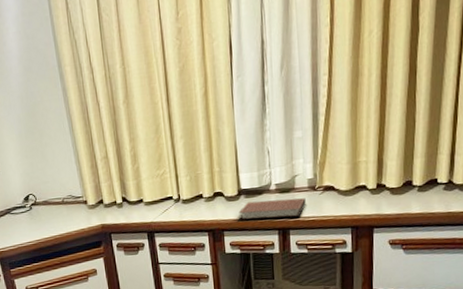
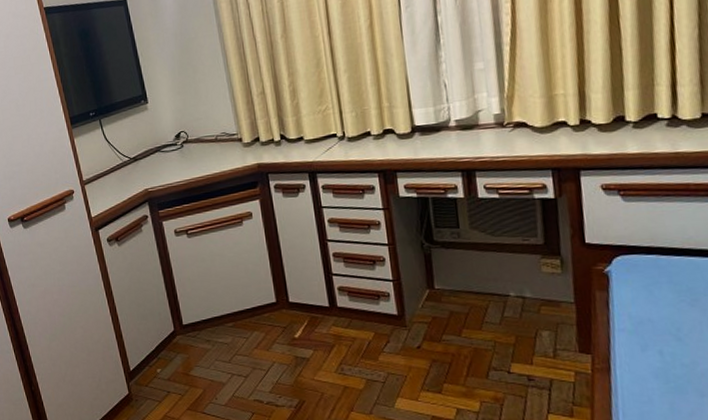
notebook: present [238,198,306,220] -> none [413,135,494,160]

